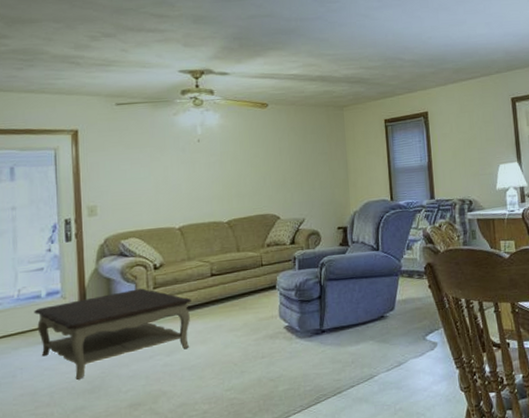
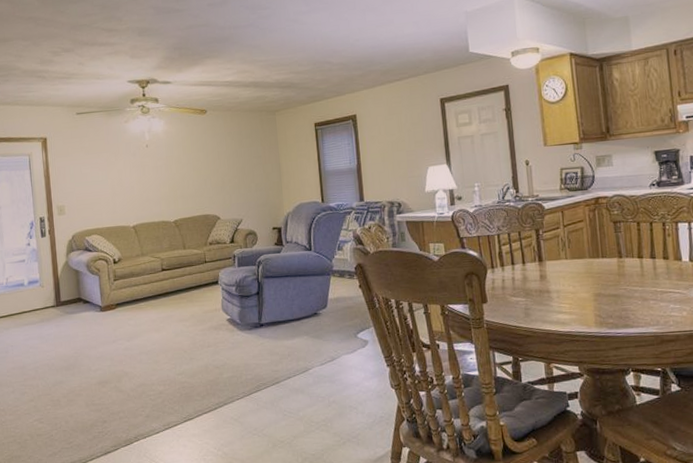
coffee table: present [34,288,192,380] -> none [19,280,146,358]

